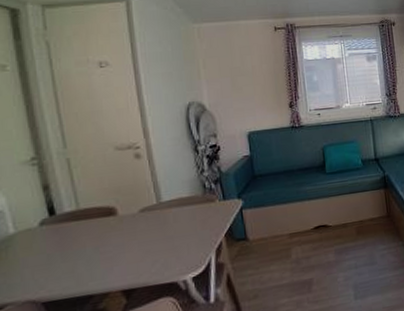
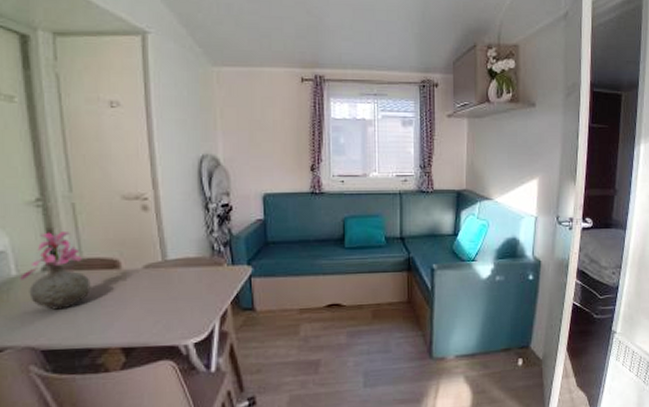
vase: none [18,185,89,262] -> present [20,232,91,310]

